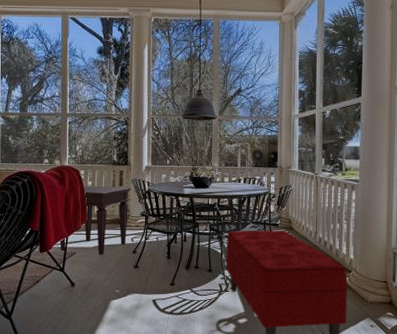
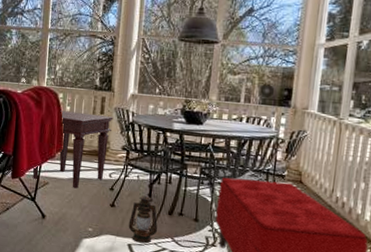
lantern: none [151,255,178,297] -> present [128,196,158,244]

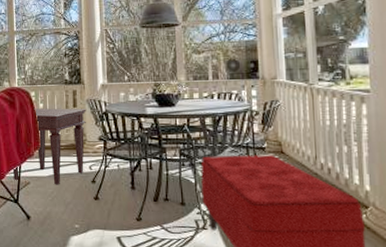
lantern: present [128,196,158,244] -> none [114,185,146,235]

